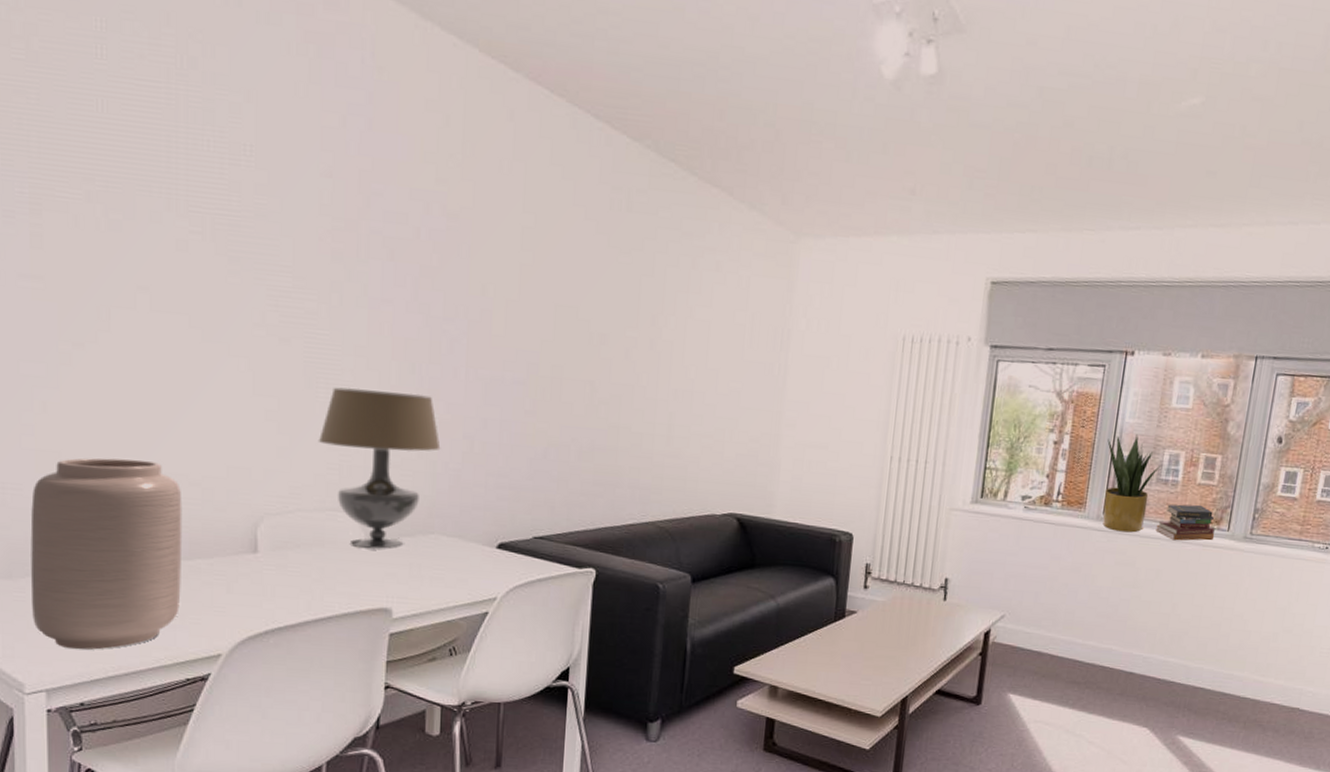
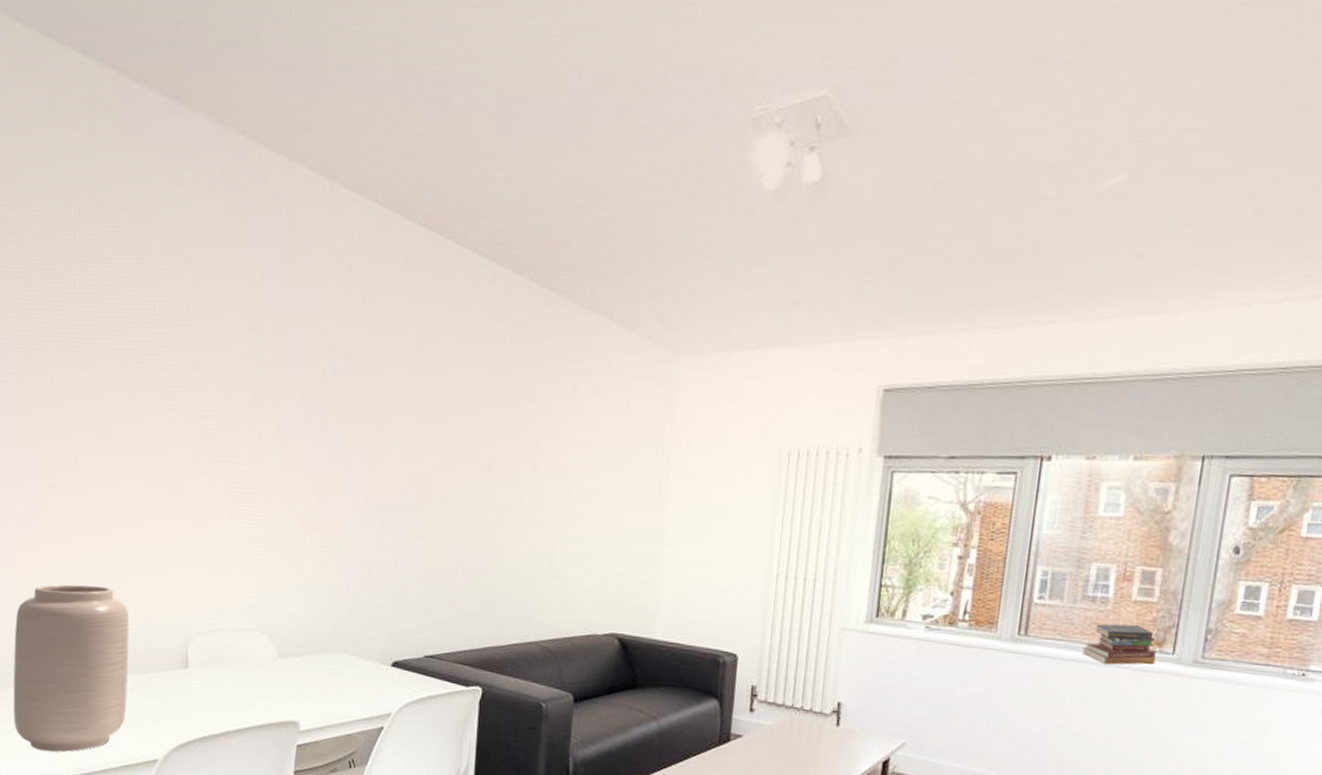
table lamp: present [318,387,441,549] -> none [238,518,343,666]
planter: present [1102,434,1160,533] -> none [1017,547,1086,656]

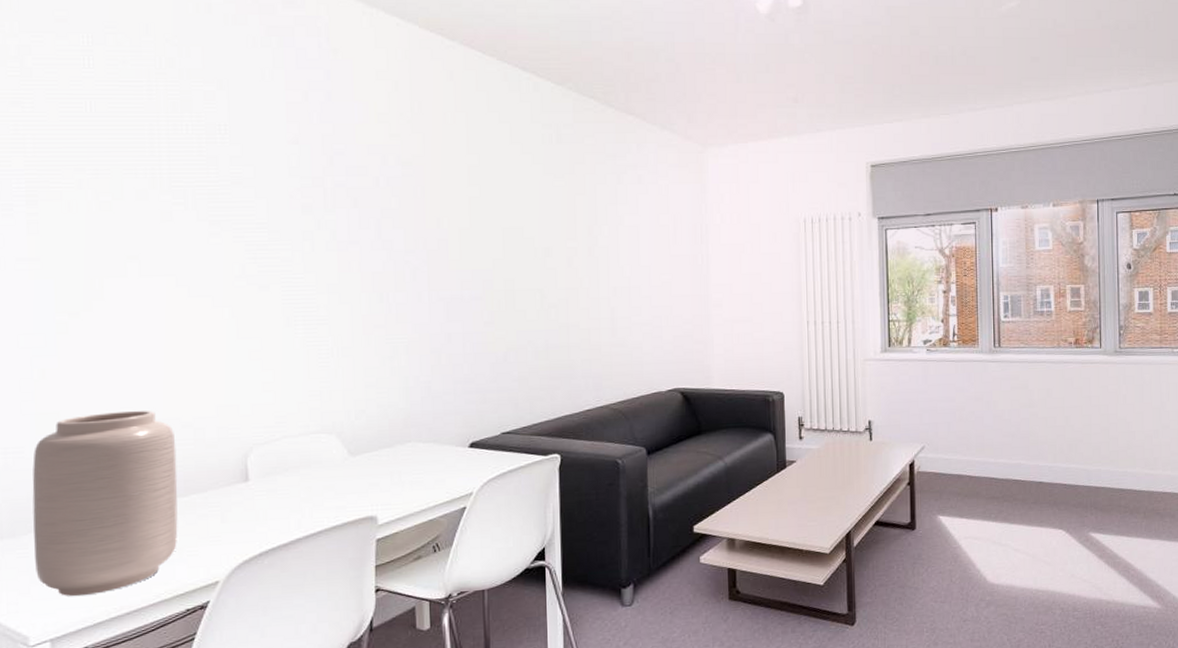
books: present [1082,624,1157,666] -> none [1040,329,1090,362]

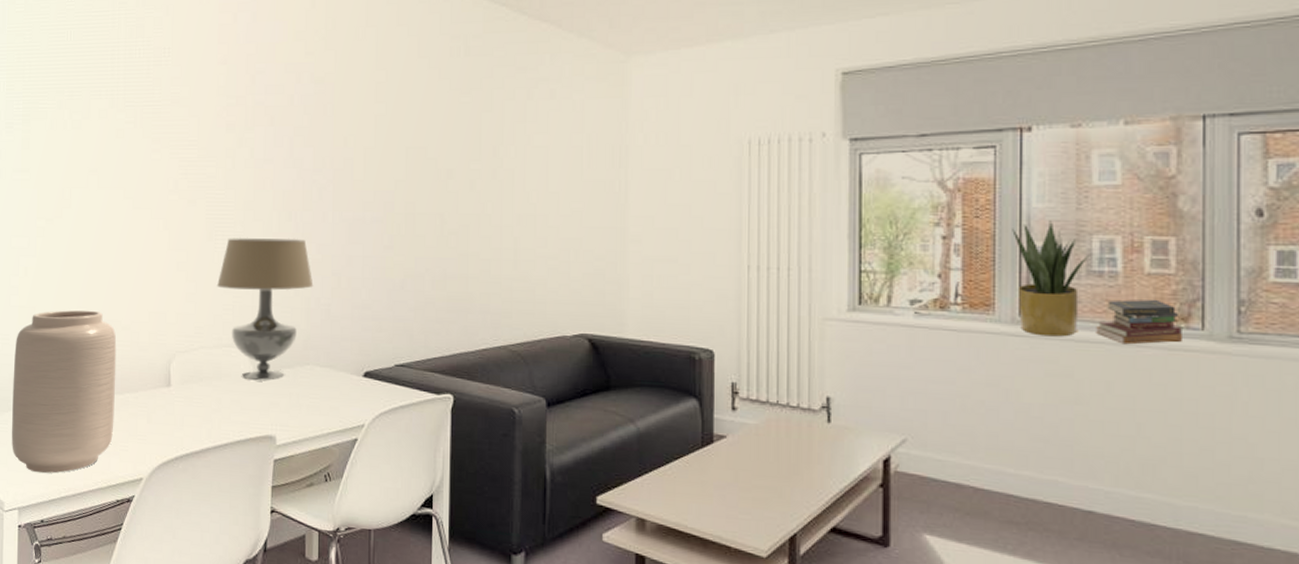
table lamp: none [299,320,411,464] -> present [216,238,314,380]
planter: none [988,276,1035,361] -> present [1012,220,1089,337]
books: none [1040,329,1090,362] -> present [1096,299,1184,345]

